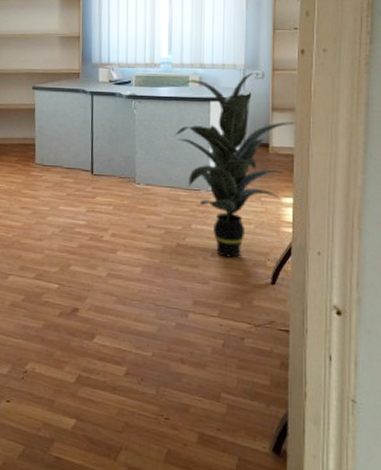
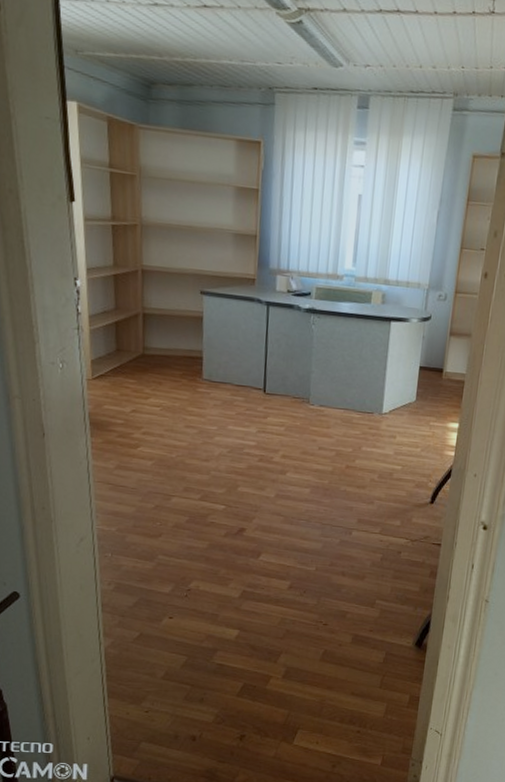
indoor plant: present [175,73,296,258] -> none [353,293,471,479]

